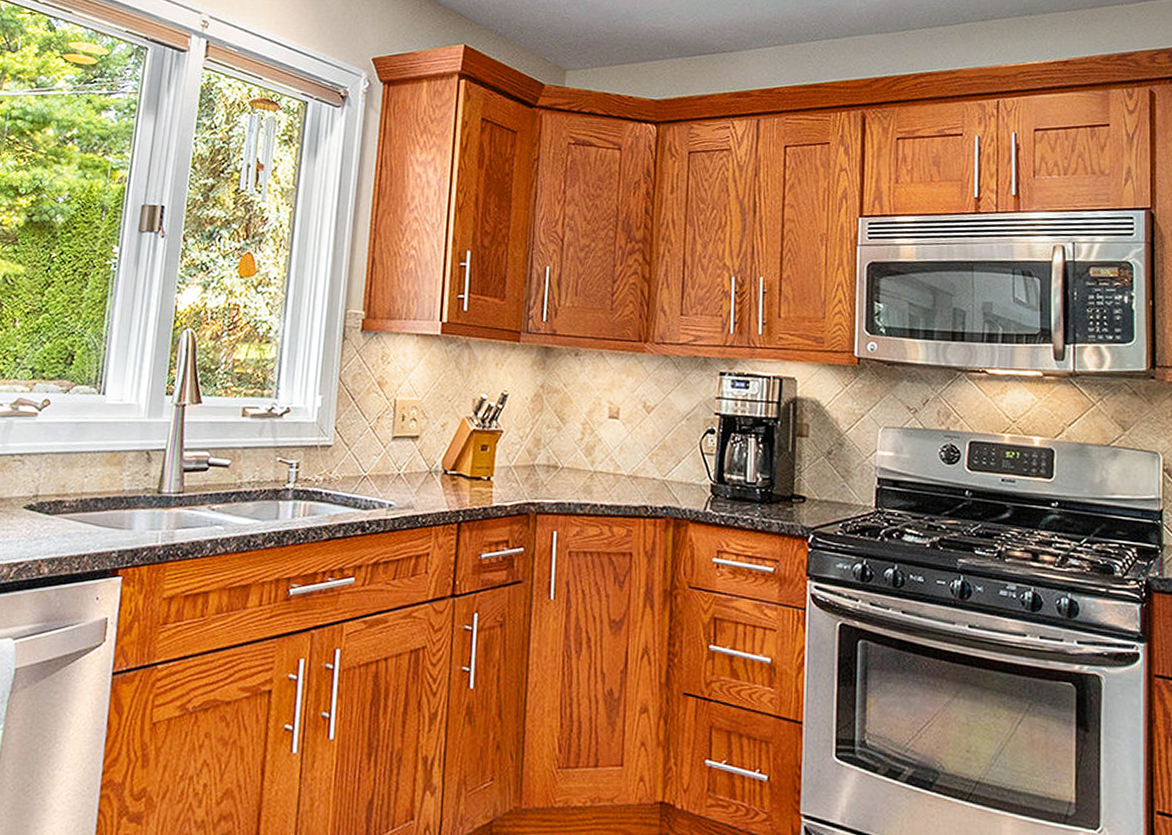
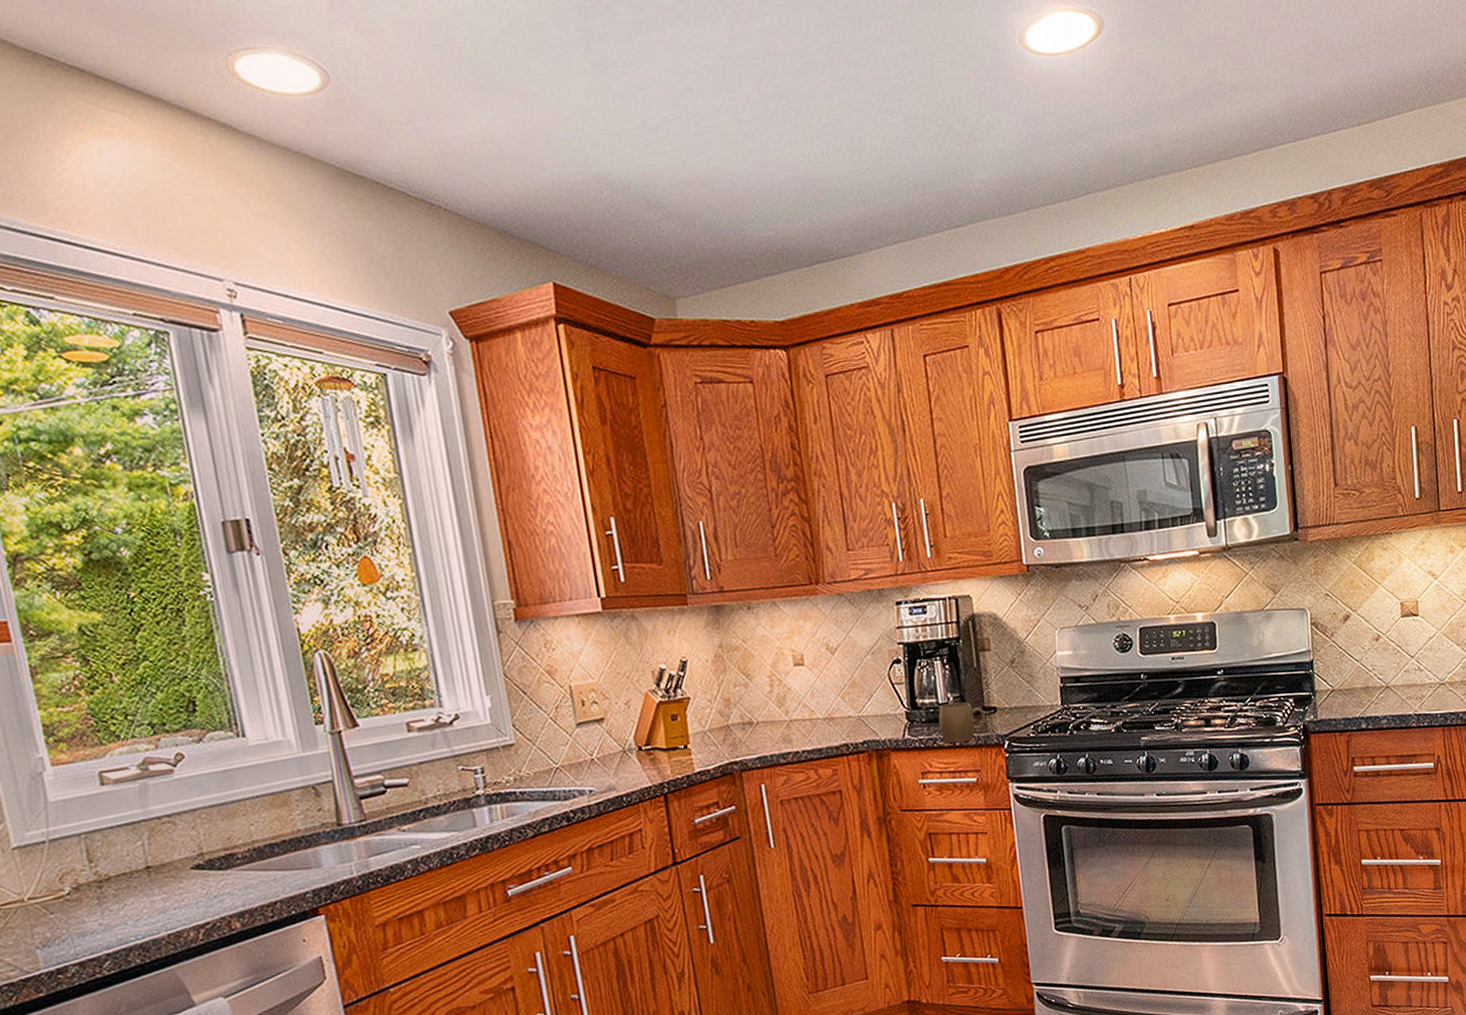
mug: none [743,484,794,527] -> present [938,702,987,743]

